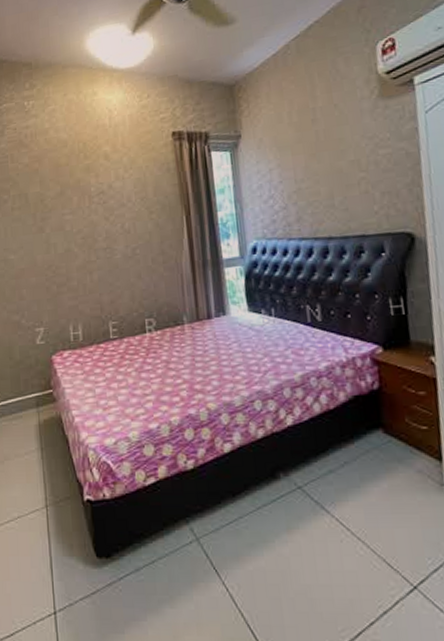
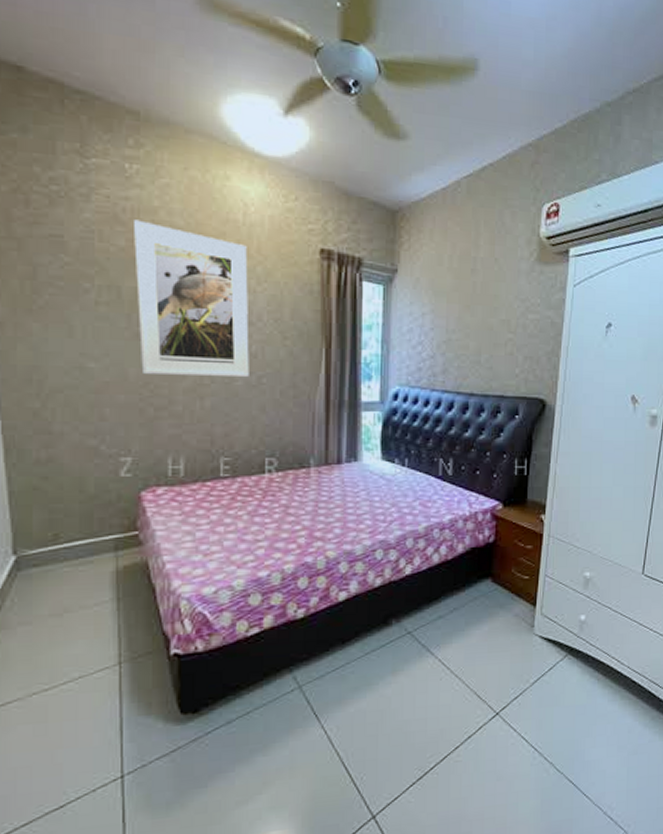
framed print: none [32,141,125,260] -> present [132,219,249,378]

